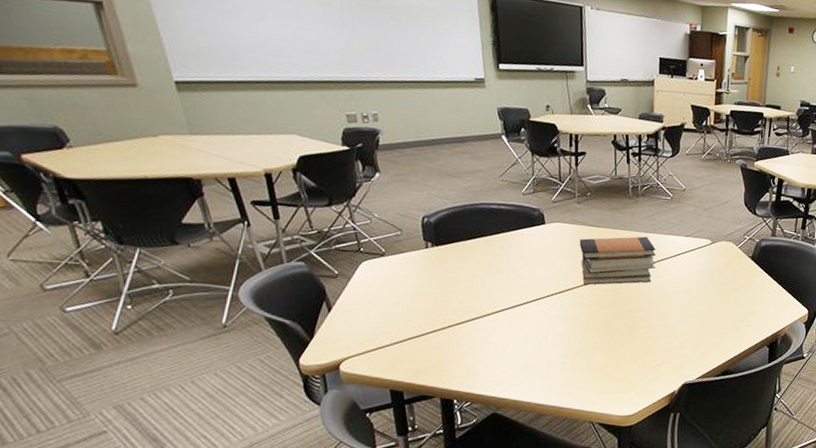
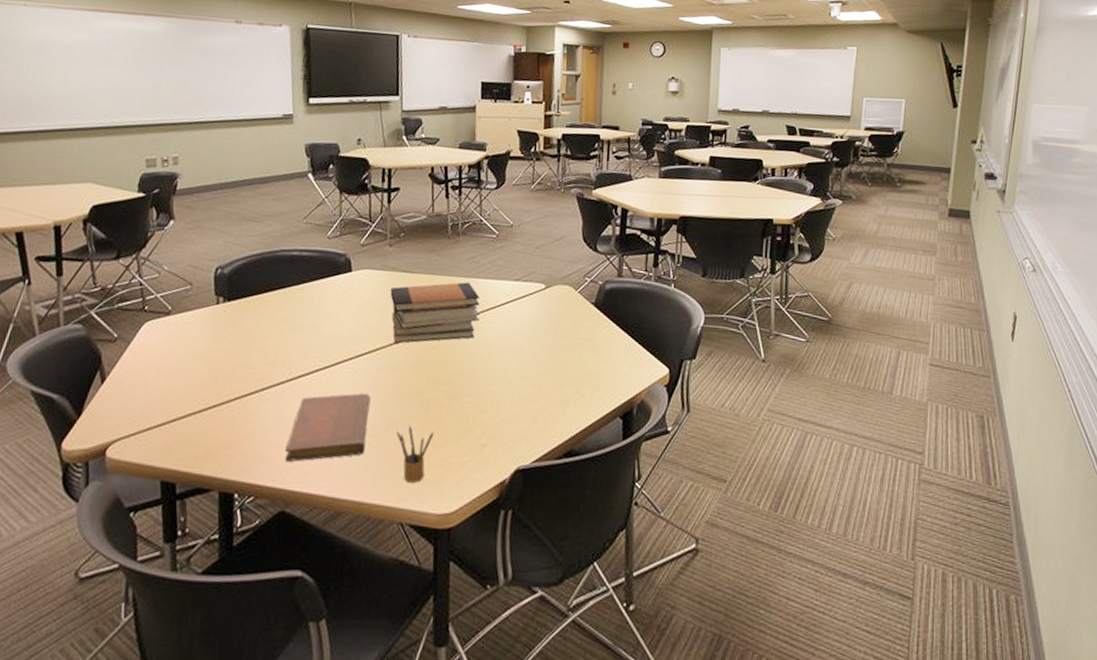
notebook: none [494,324,565,376] -> present [284,393,371,462]
pencil box: none [587,350,618,393] -> present [397,426,434,483]

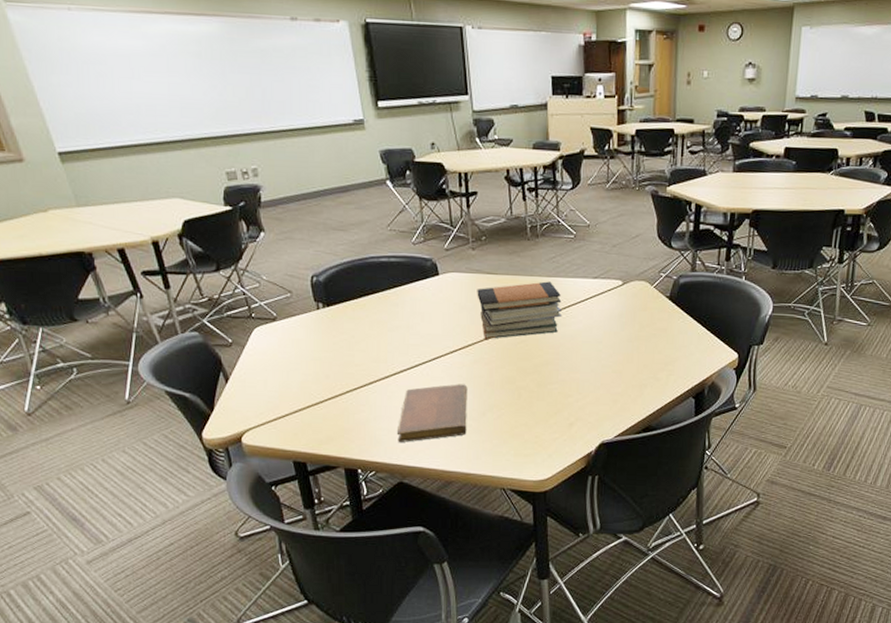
pencil box: present [397,426,434,483] -> none [494,410,527,456]

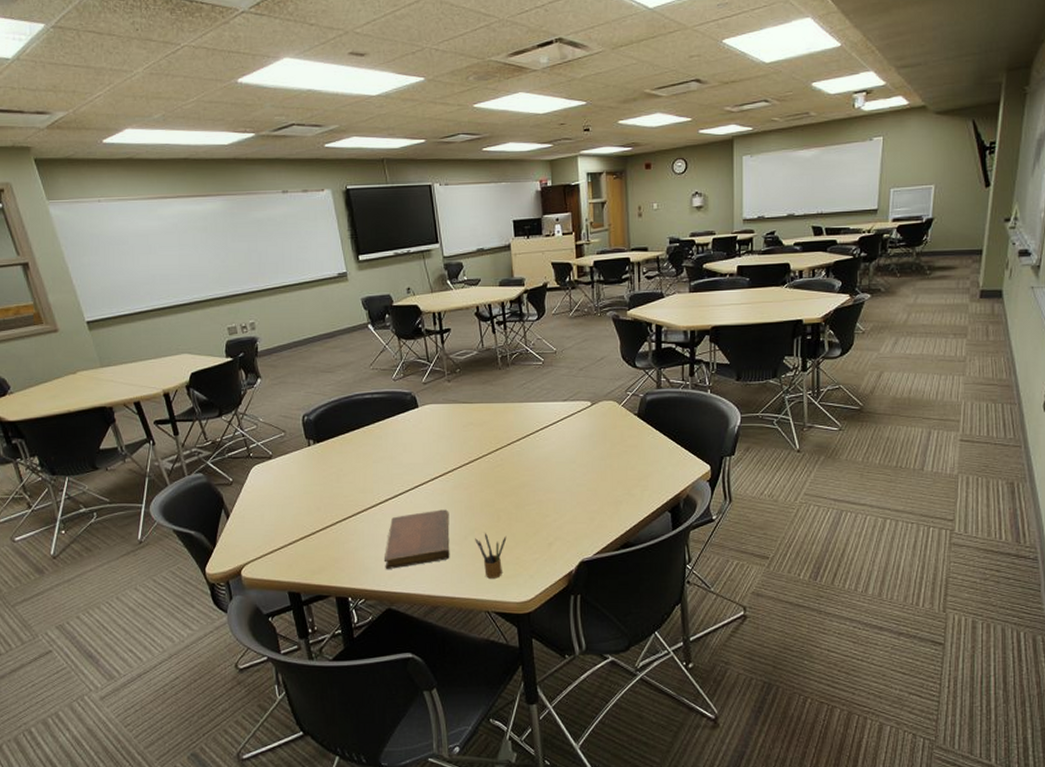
book stack: present [477,281,563,339] -> none [454,407,536,465]
pencil box: none [494,410,527,456] -> present [475,533,507,579]

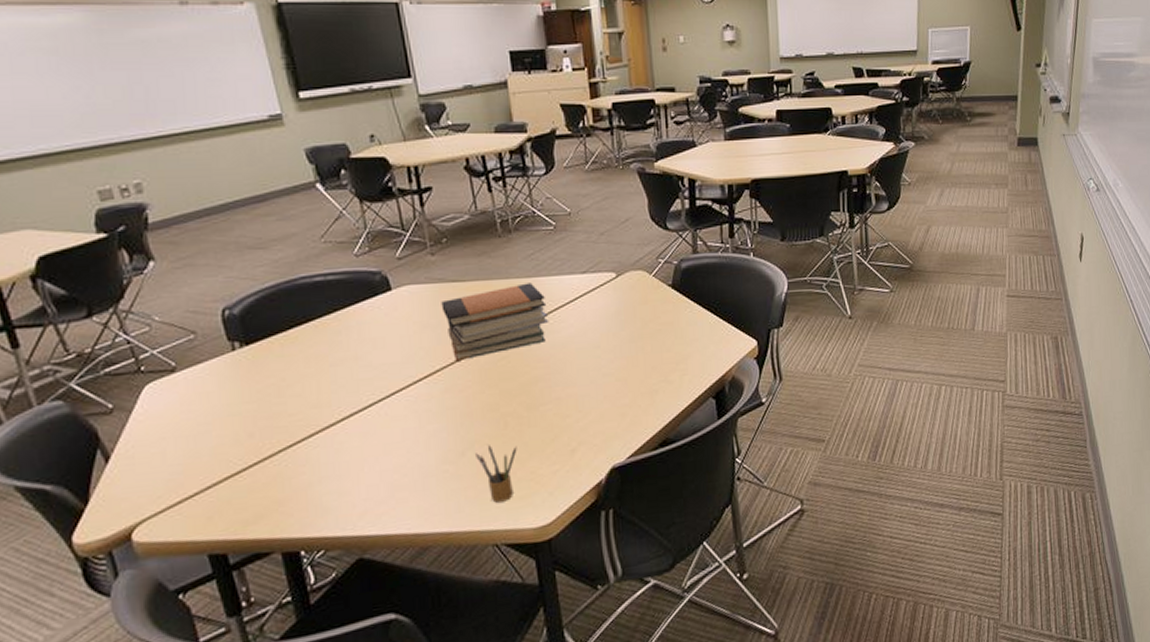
notebook: present [383,509,450,569] -> none [350,420,443,506]
book stack: none [454,407,536,465] -> present [441,283,549,361]

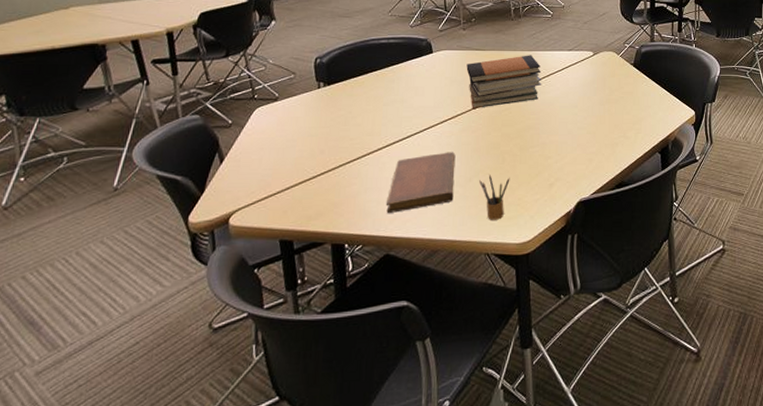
notebook: none [350,420,443,506] -> present [385,152,456,213]

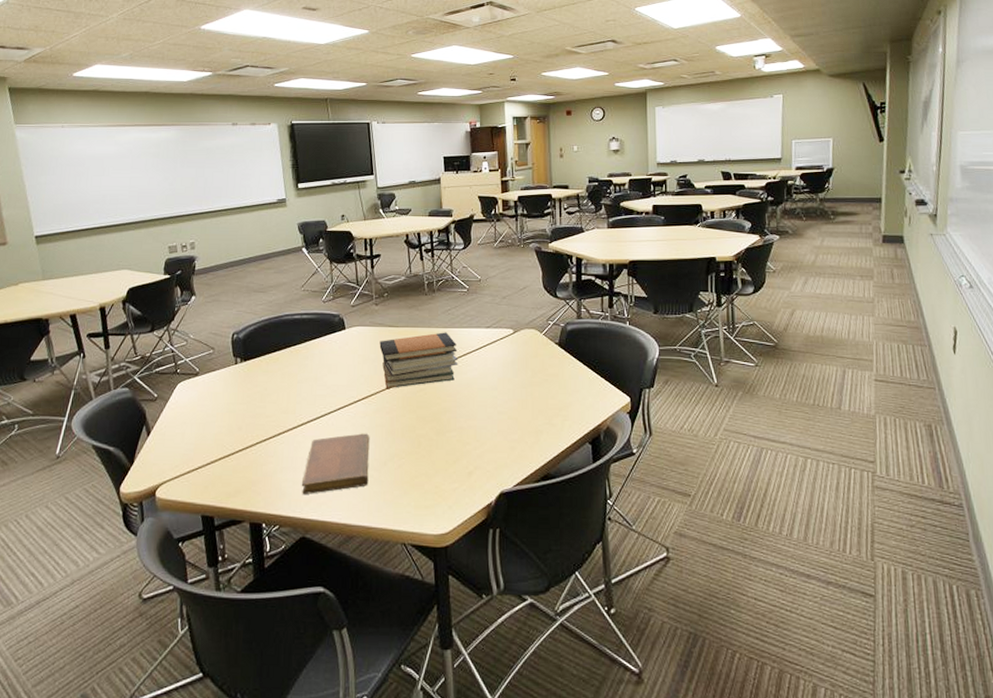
pencil box: present [479,175,510,220] -> none [394,459,426,508]

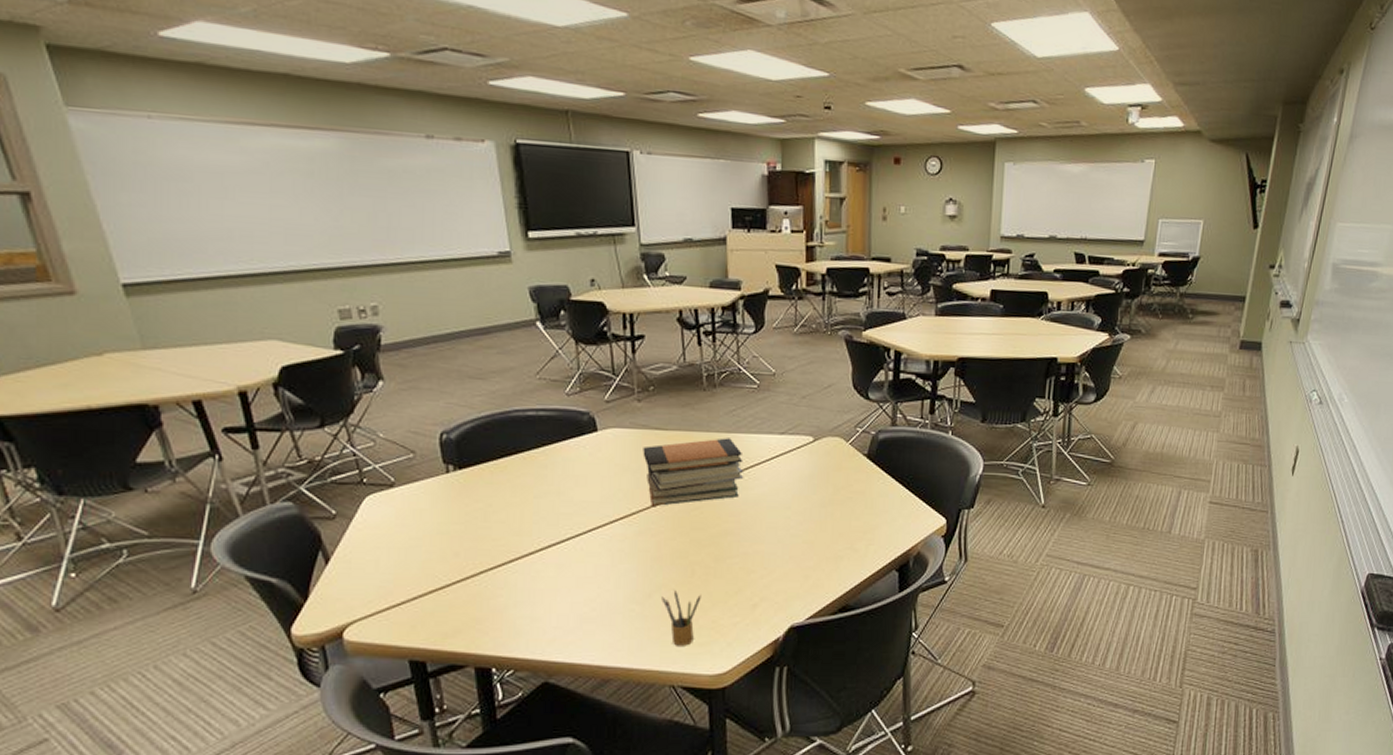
notebook: present [301,433,370,494] -> none [541,560,631,633]
pencil box: none [394,459,426,508] -> present [662,590,702,646]

